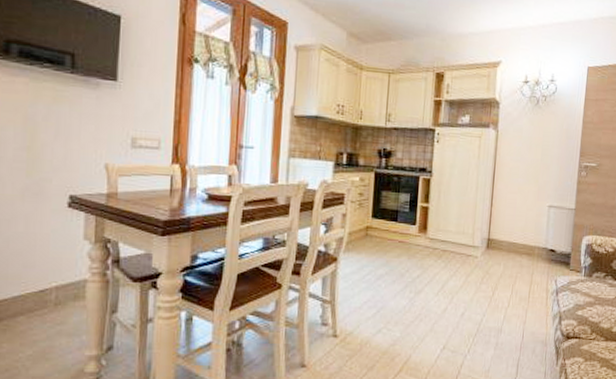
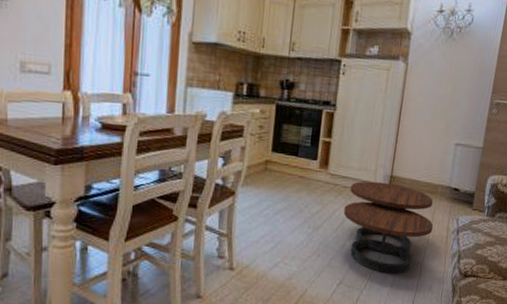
coffee table: none [443,244,533,337] -> present [343,181,434,274]

